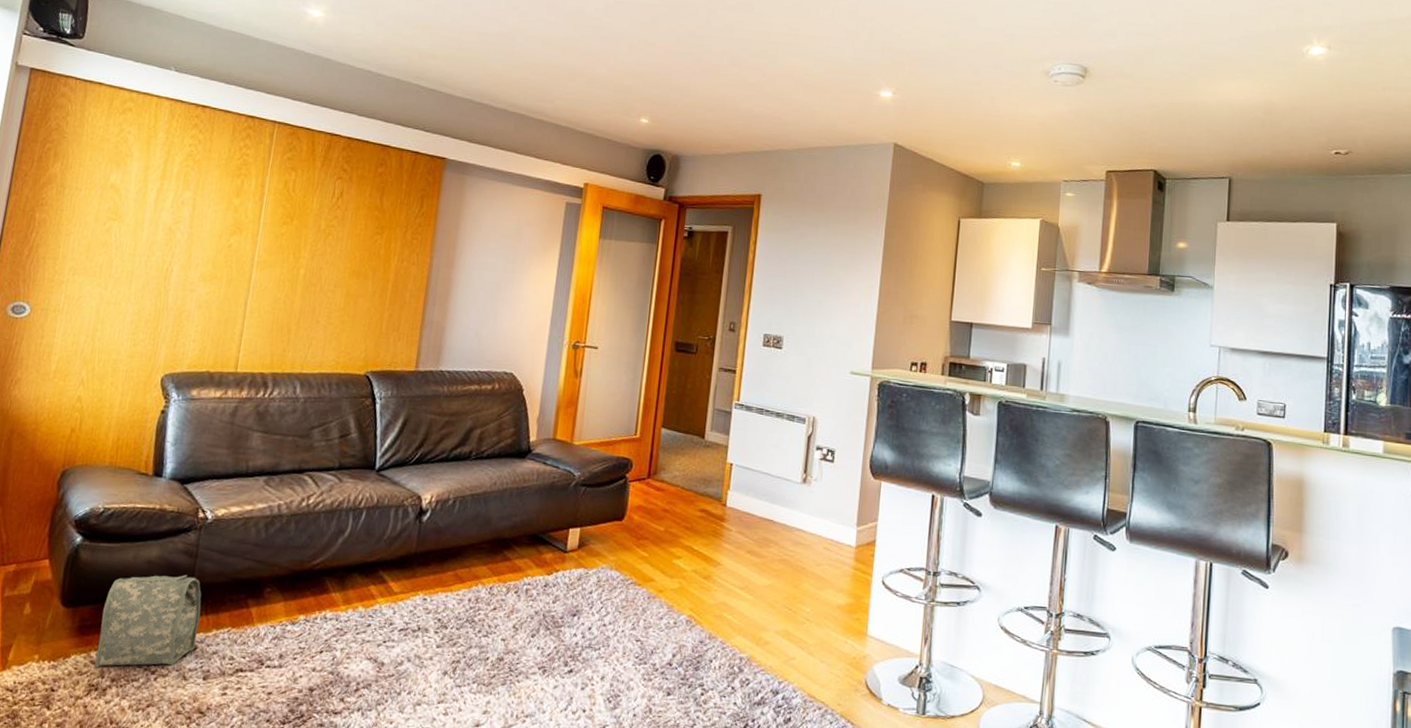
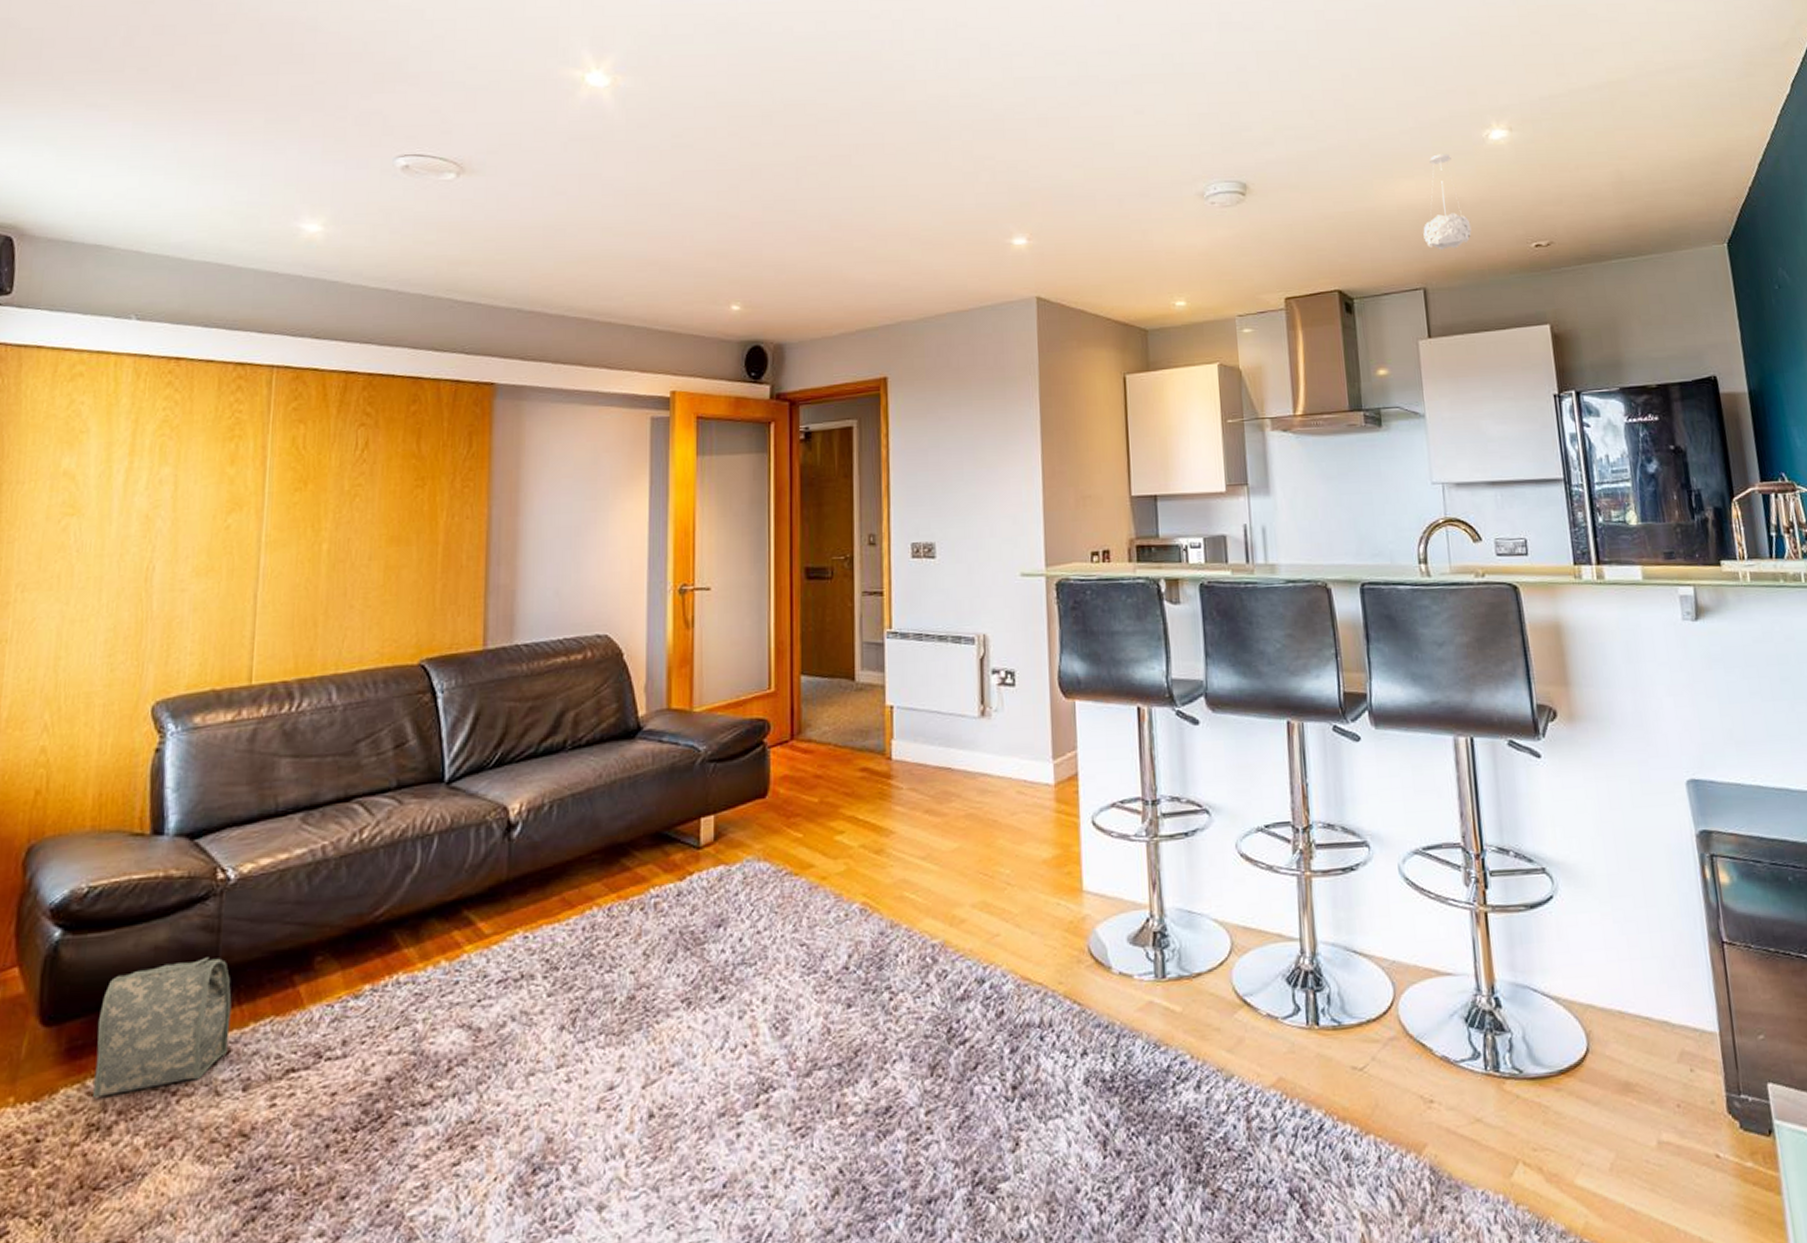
pendant light: none [1236,62,1280,146] -> present [1423,154,1472,250]

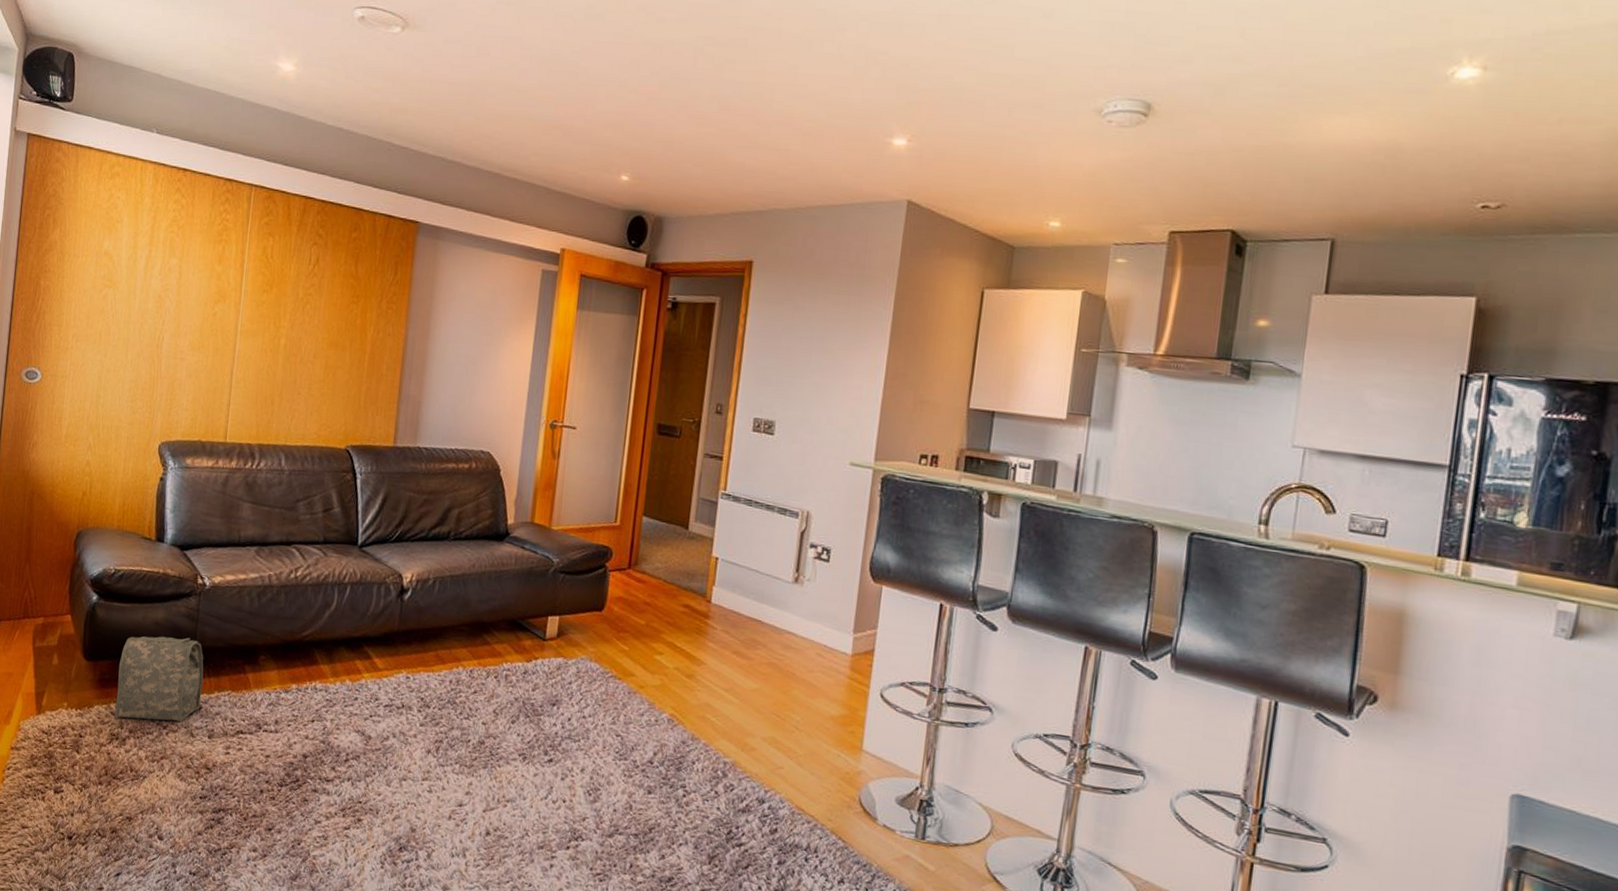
pendant light: present [1423,154,1472,250] -> none [1345,90,1407,199]

